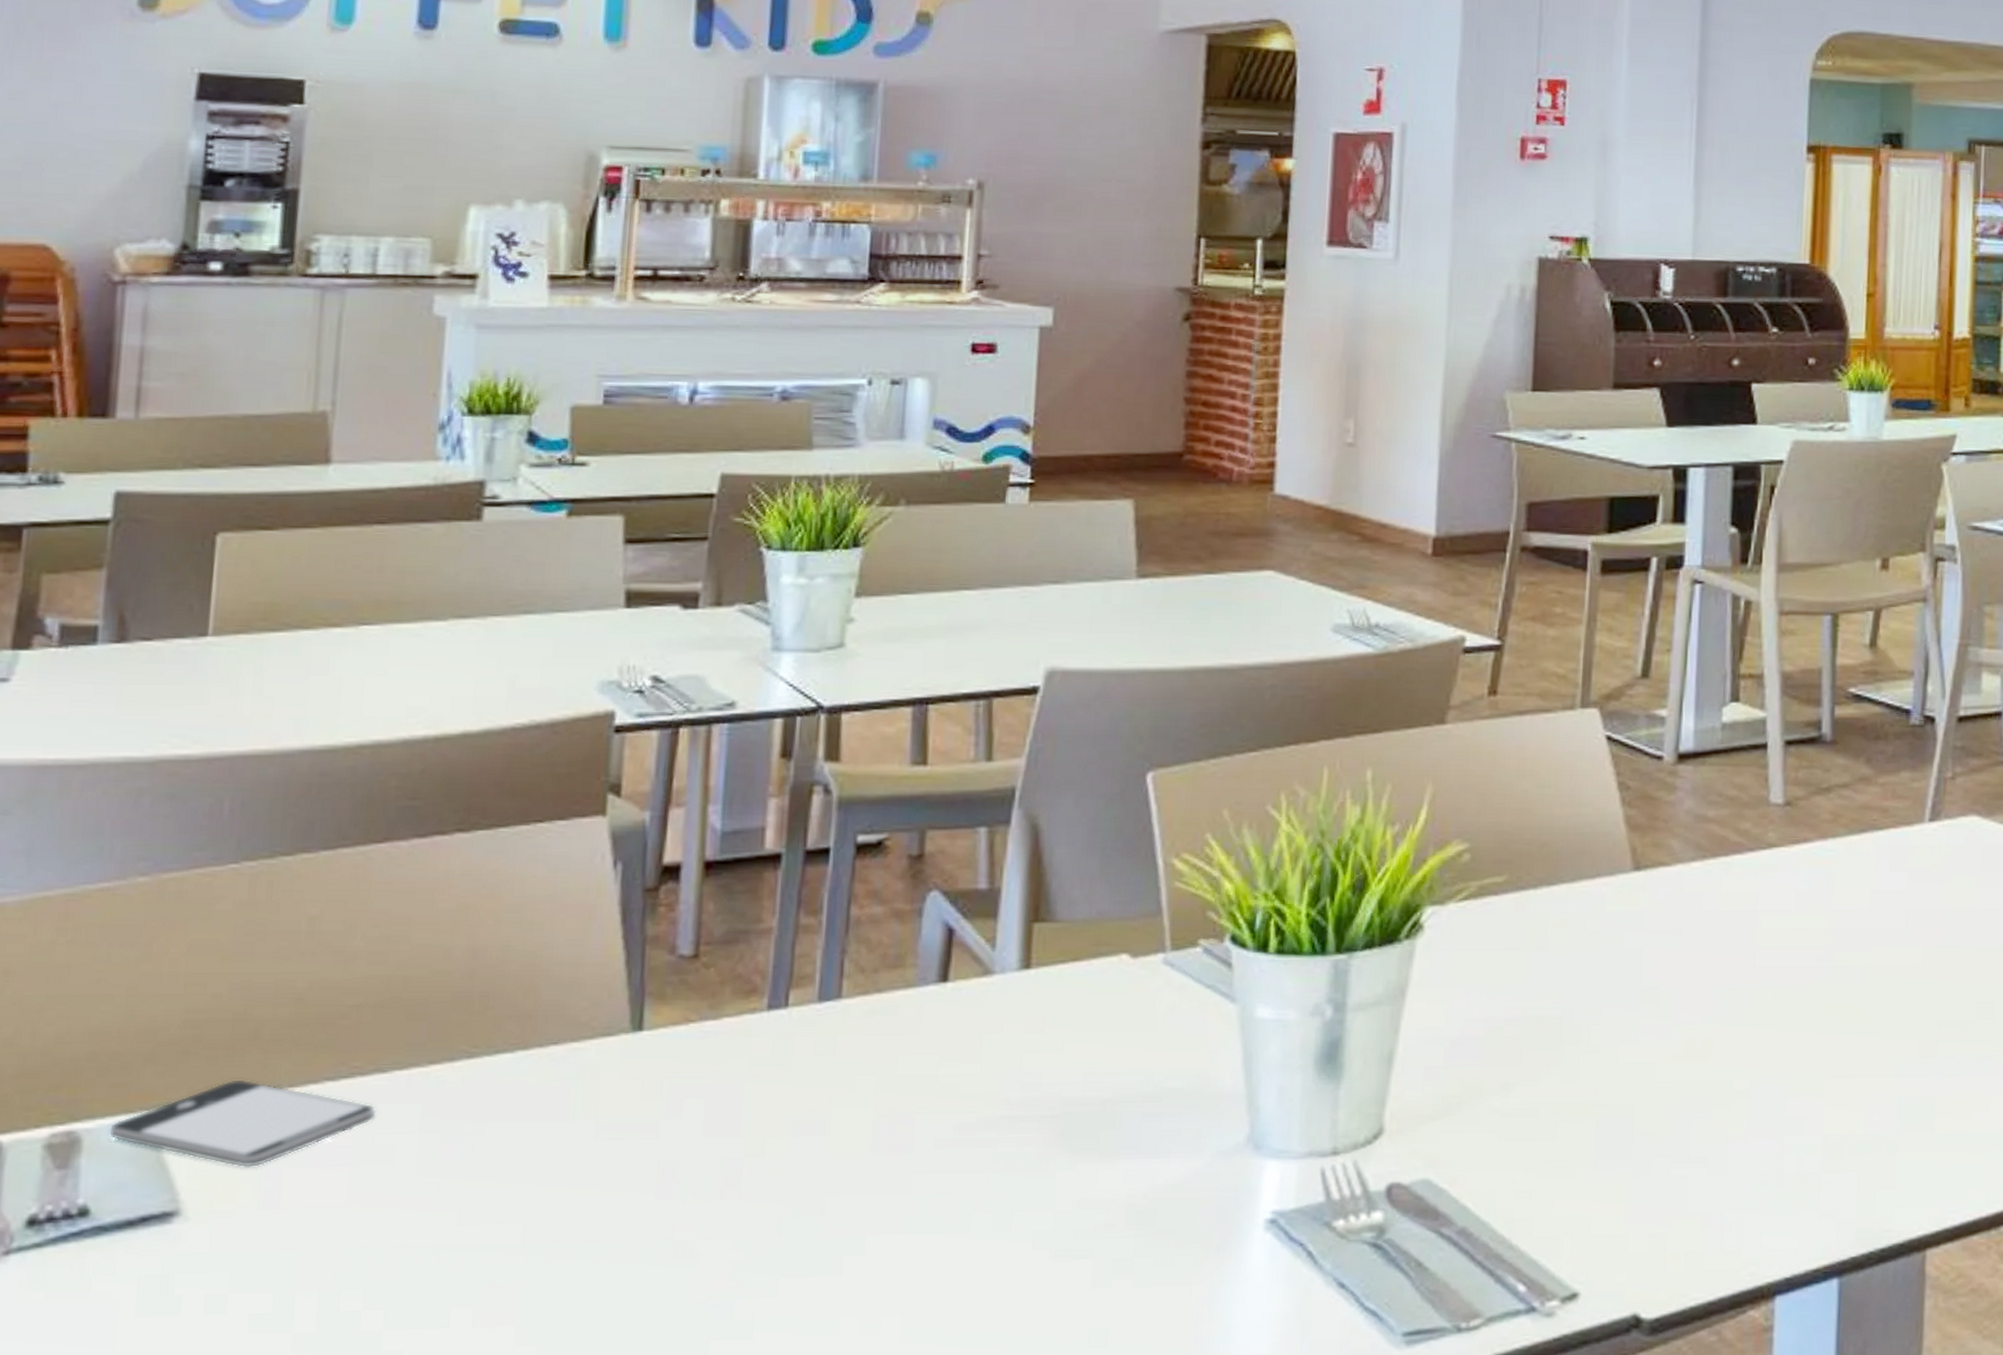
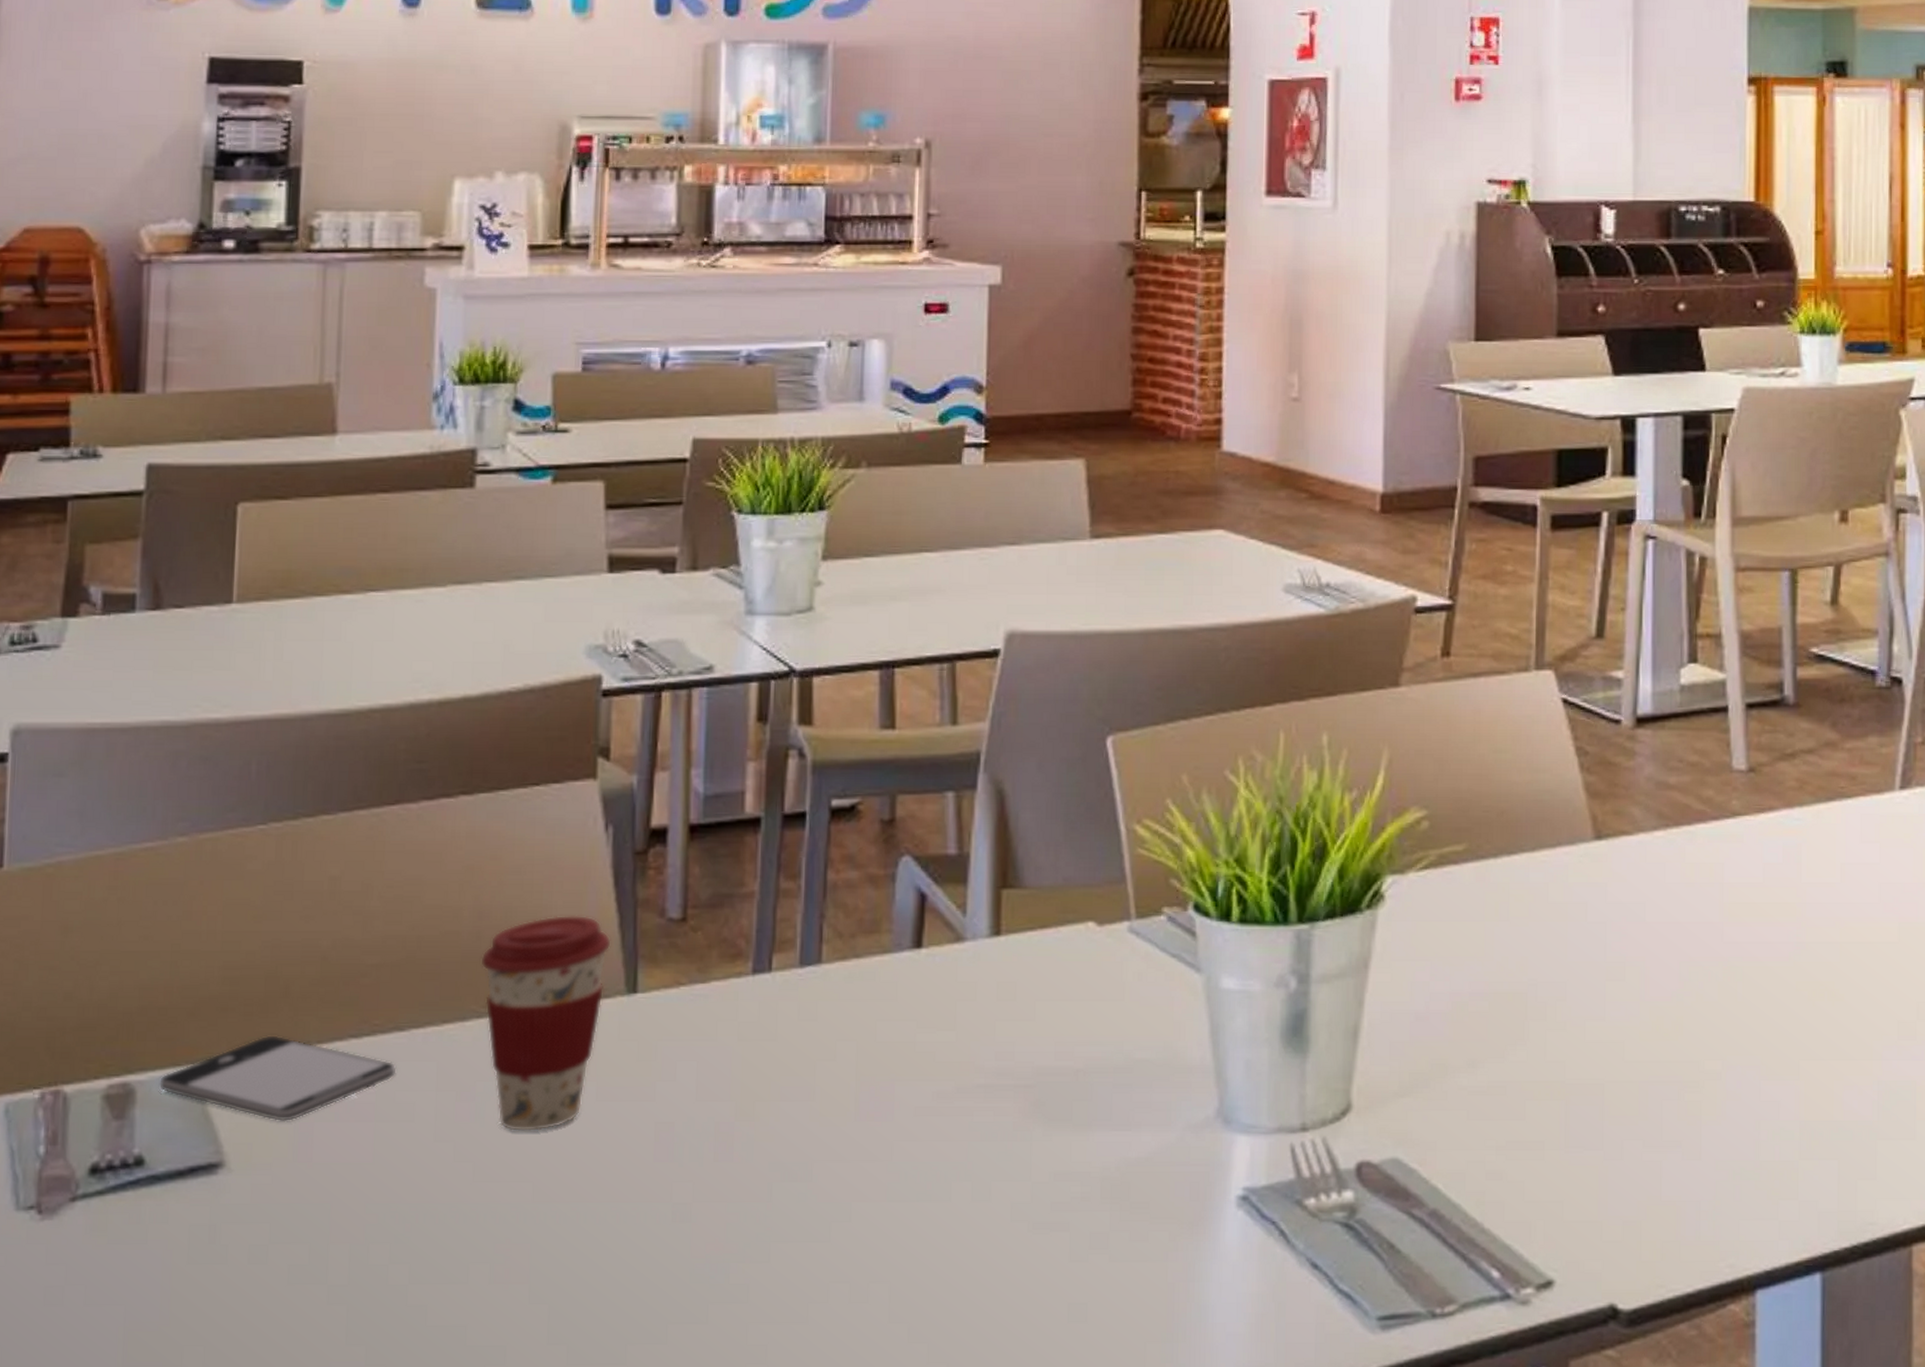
coffee cup: none [473,952,616,1173] -> present [481,915,611,1132]

